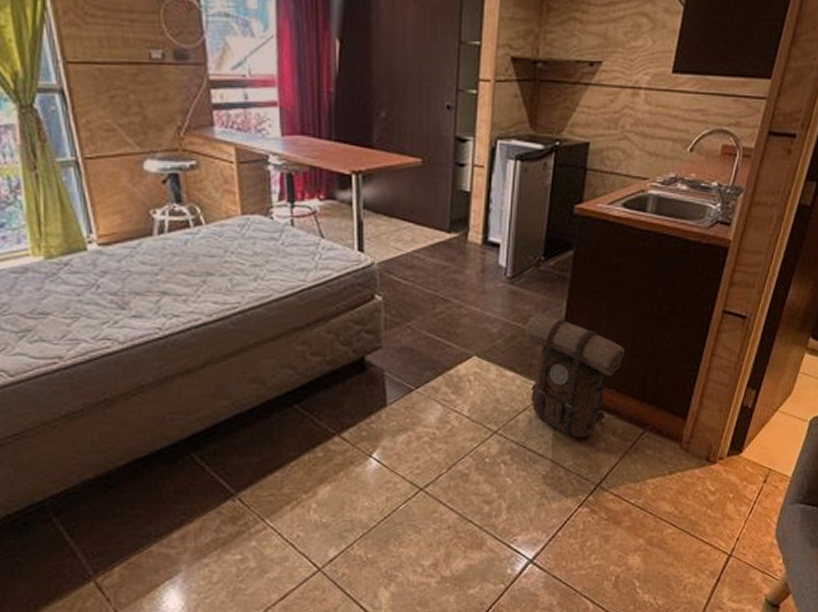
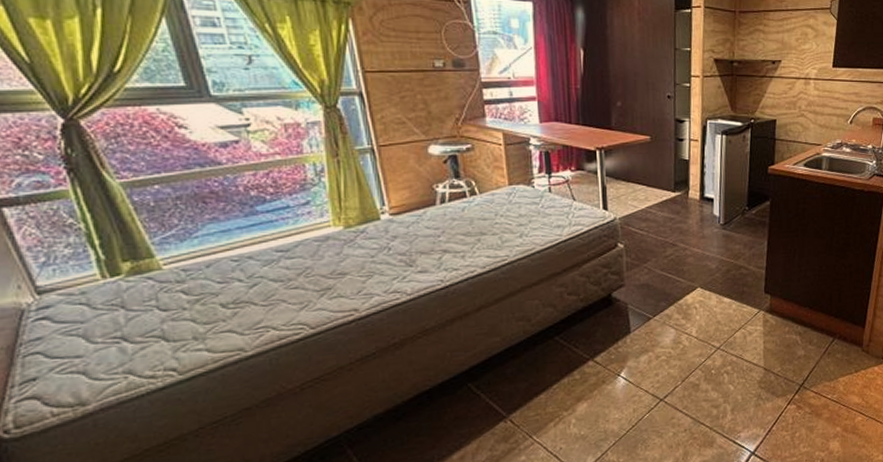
backpack: present [525,313,624,438] -> none [737,251,814,349]

